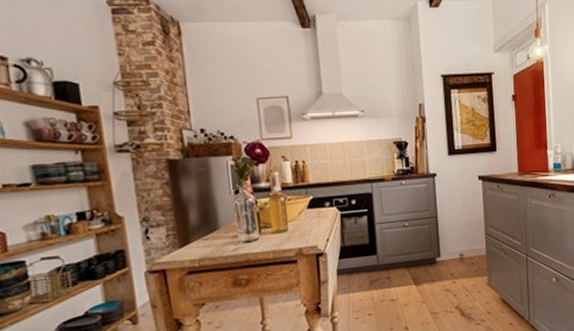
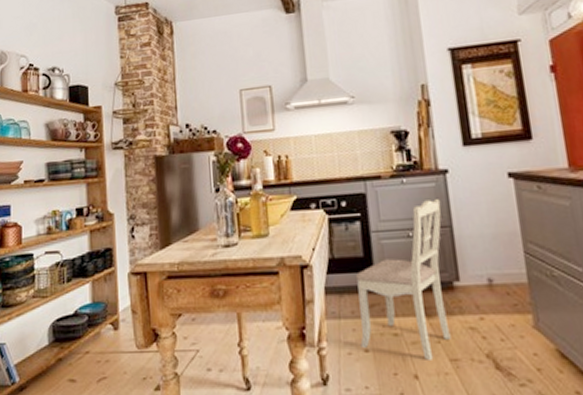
dining chair: none [362,197,432,317] -> present [355,199,451,362]

